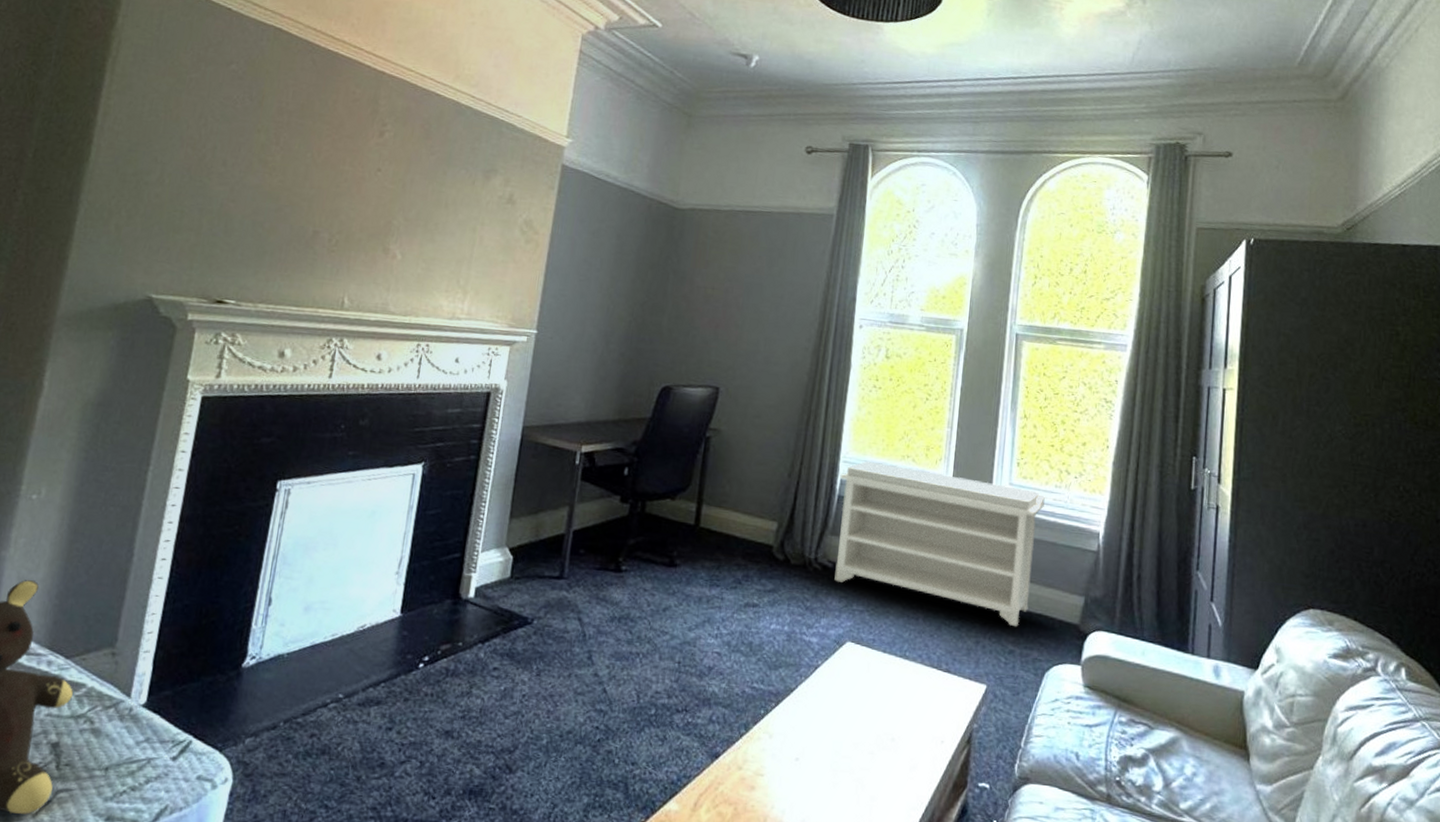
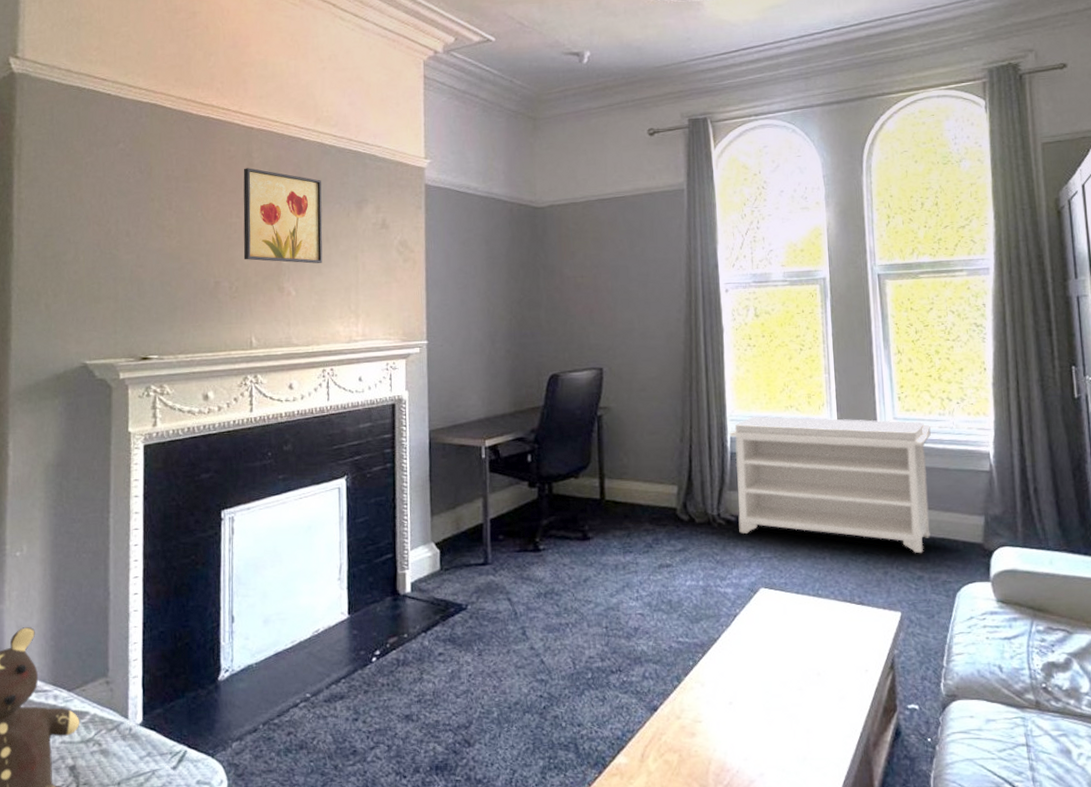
wall art: none [350,114,450,230] -> present [243,168,323,264]

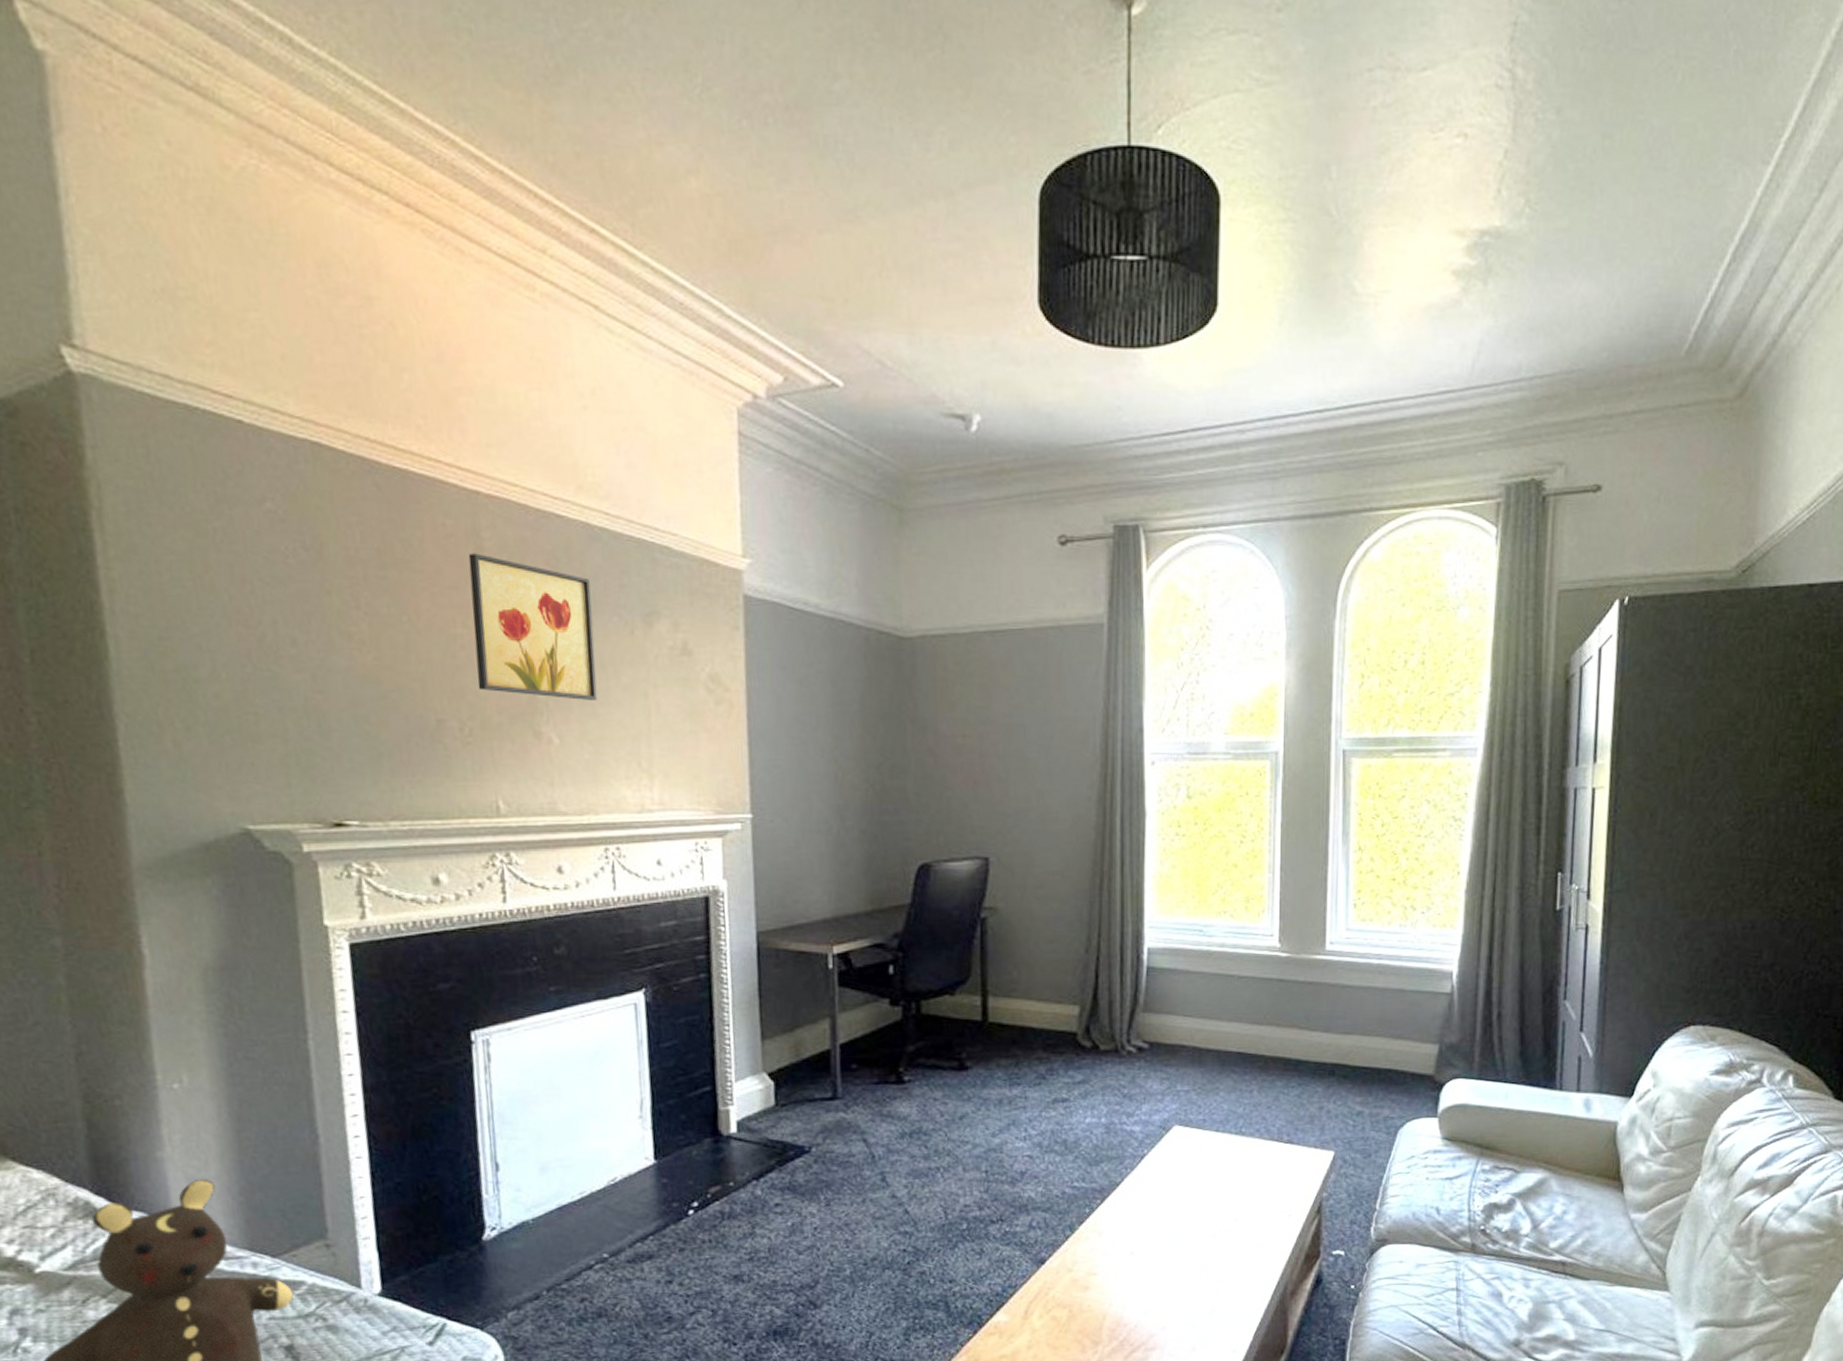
bench: present [729,415,931,554] -> none [1146,922,1388,1087]

